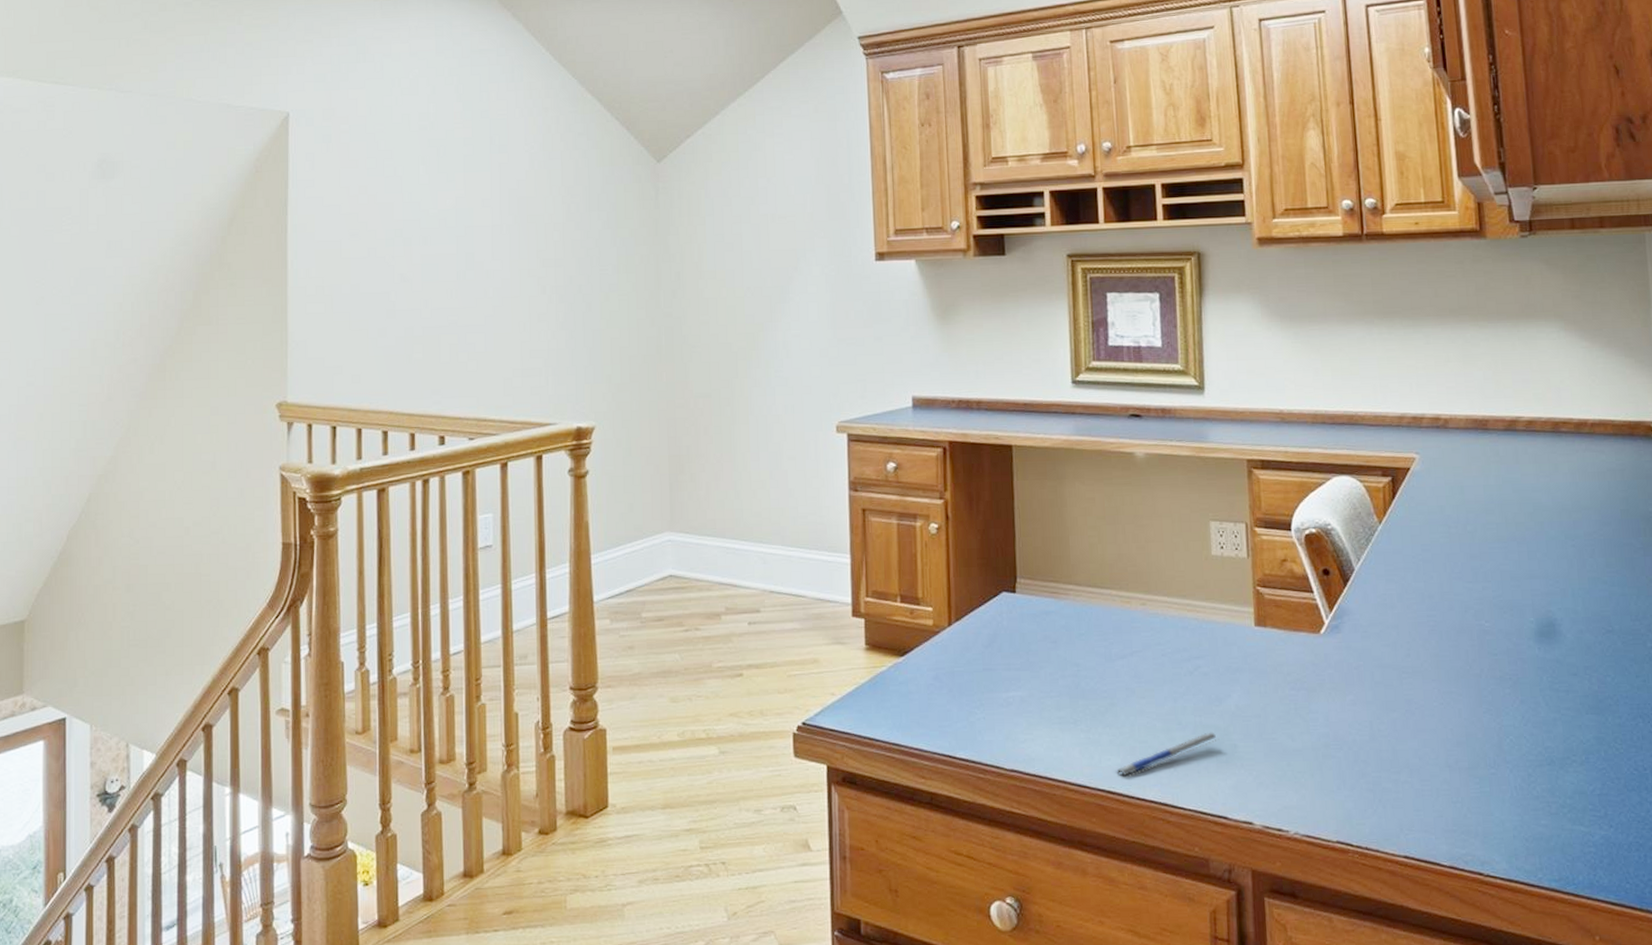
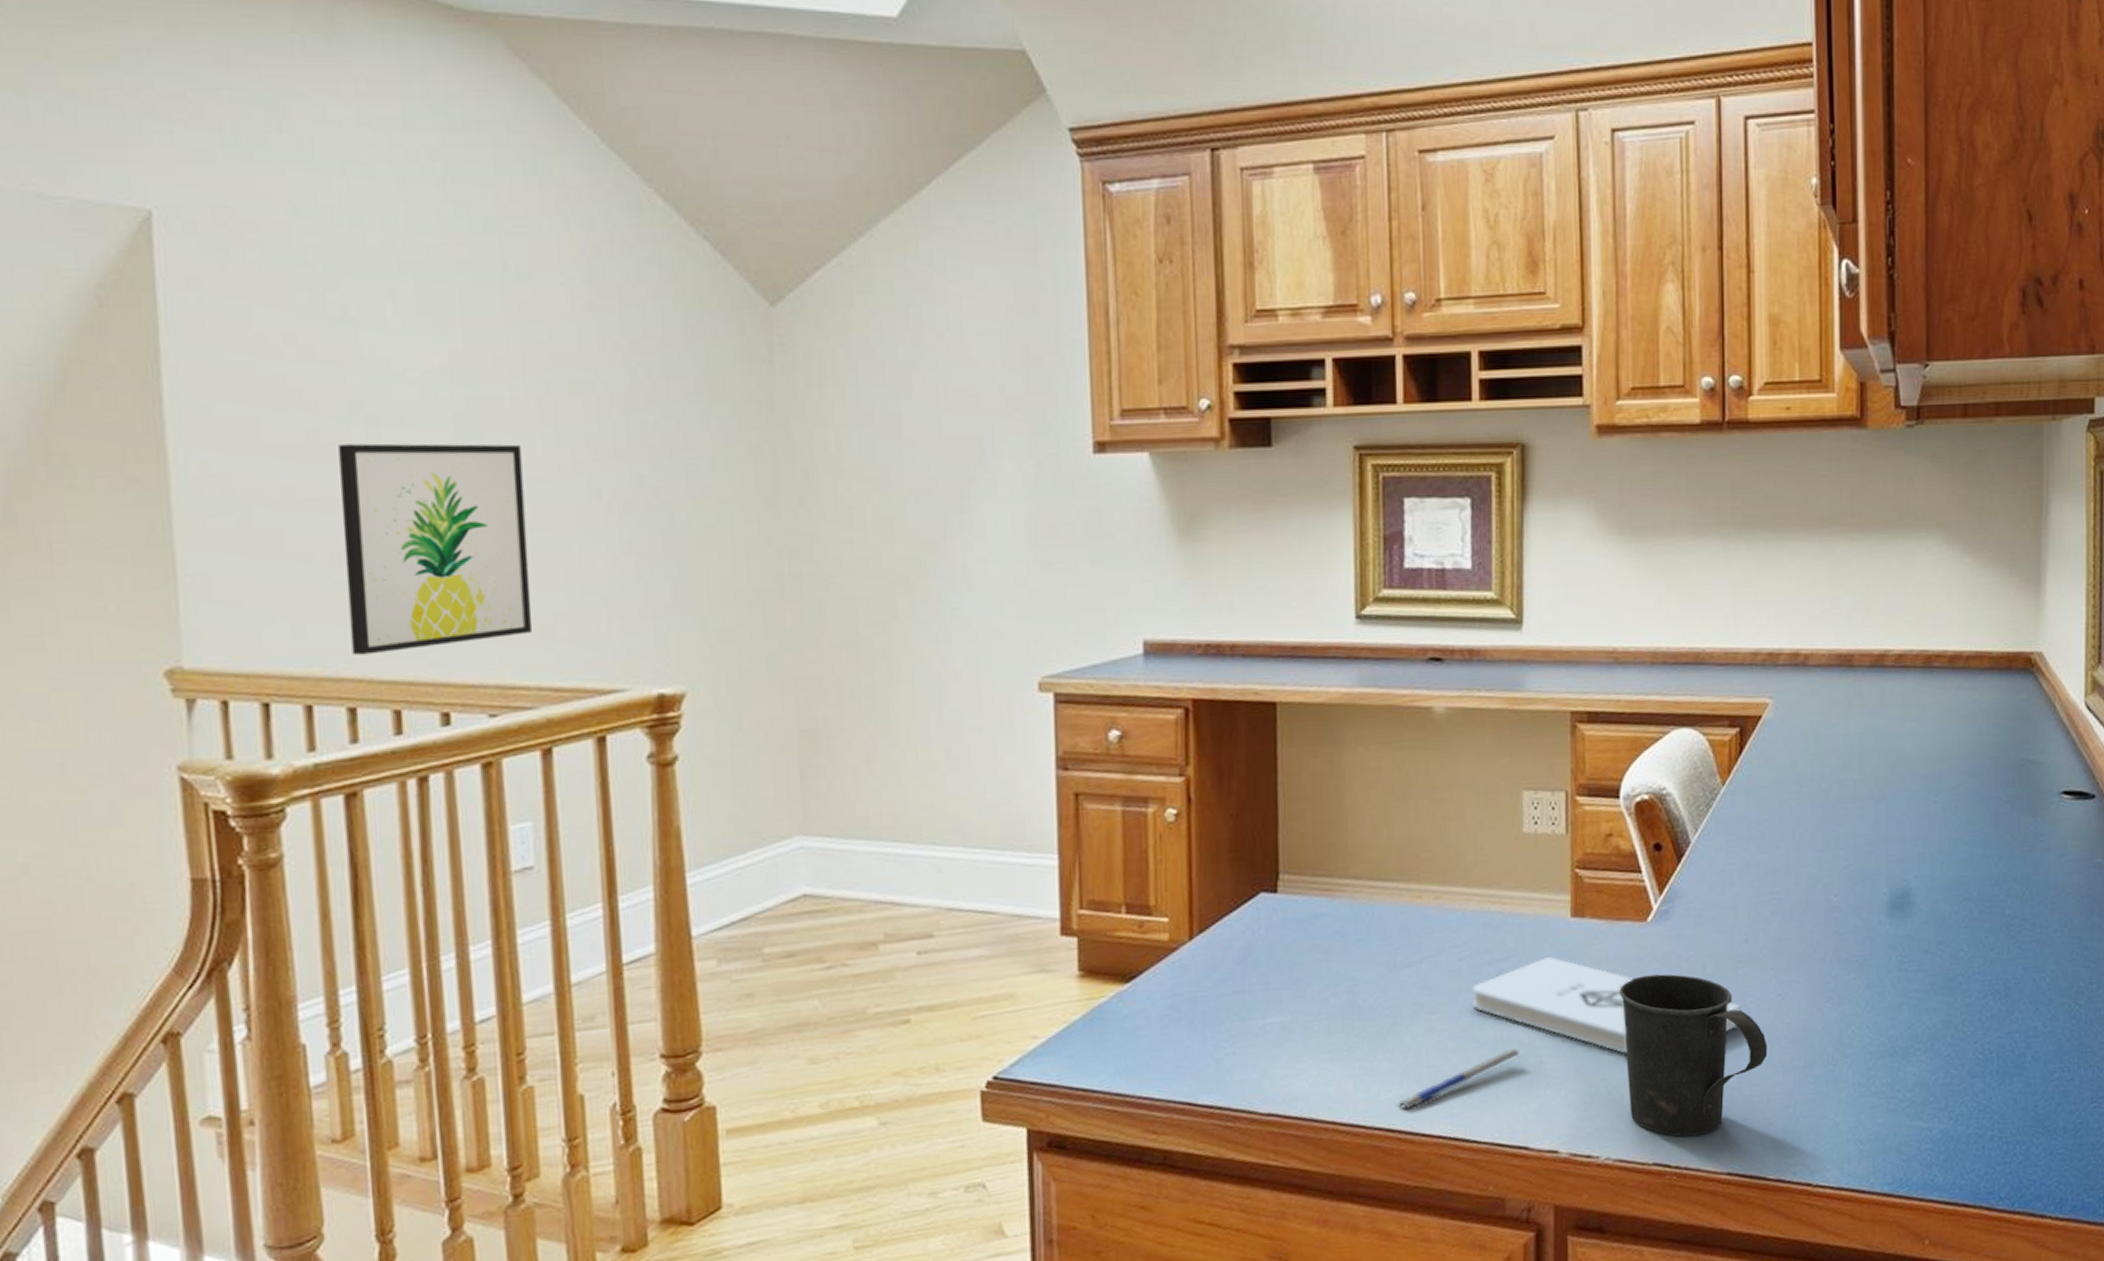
wall art: none [386,256,499,396] -> present [338,443,533,656]
notepad: none [1175,658,1408,744] -> present [1472,957,1741,1054]
mug: none [1298,678,1434,820] -> present [1617,974,1768,1137]

